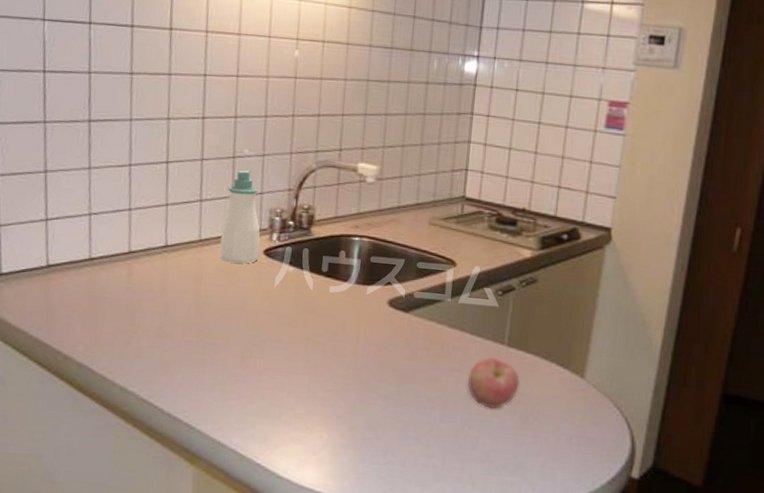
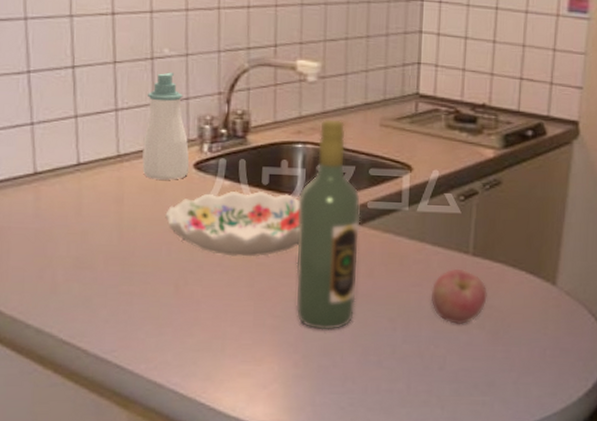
decorative bowl: none [236,275,355,336] -> present [165,190,300,257]
wine bottle: none [345,216,409,406] -> present [296,119,361,330]

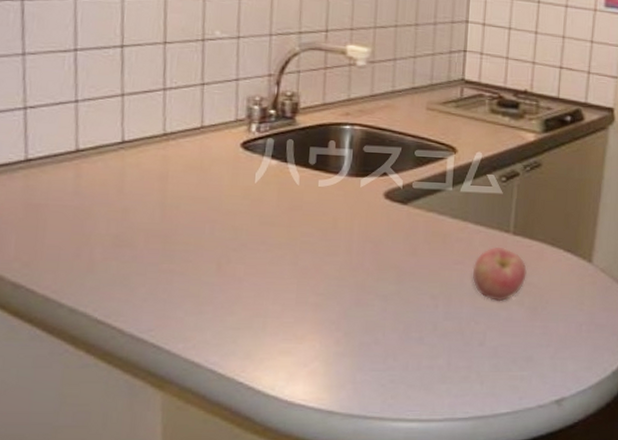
soap bottle: present [142,72,190,180] -> none [188,53,237,159]
decorative bowl: present [165,190,300,257] -> none [210,170,347,235]
wine bottle: present [296,119,361,330] -> none [339,102,407,308]

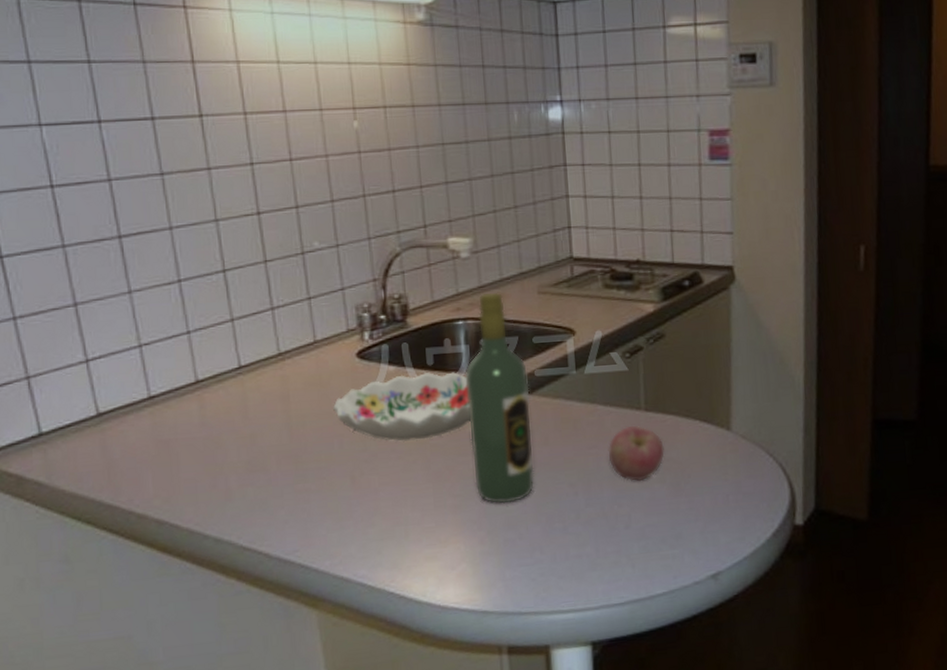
decorative bowl: none [210,170,347,235] -> present [333,372,471,441]
wine bottle: none [339,102,407,308] -> present [464,292,535,504]

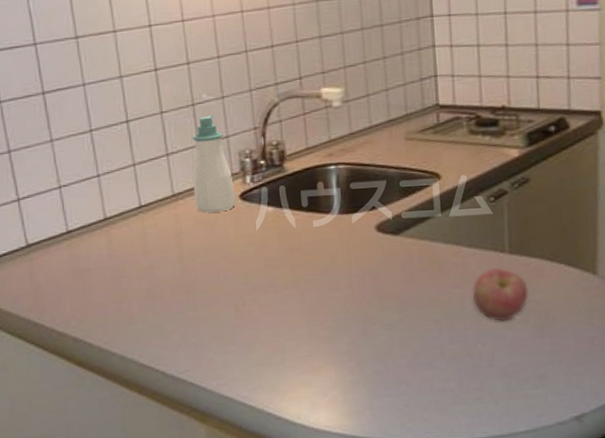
soap bottle: none [302,264,353,374] -> present [193,115,236,213]
decorative bowl: present [333,372,471,441] -> none [219,213,342,276]
wine bottle: present [464,292,535,504] -> none [336,138,401,338]

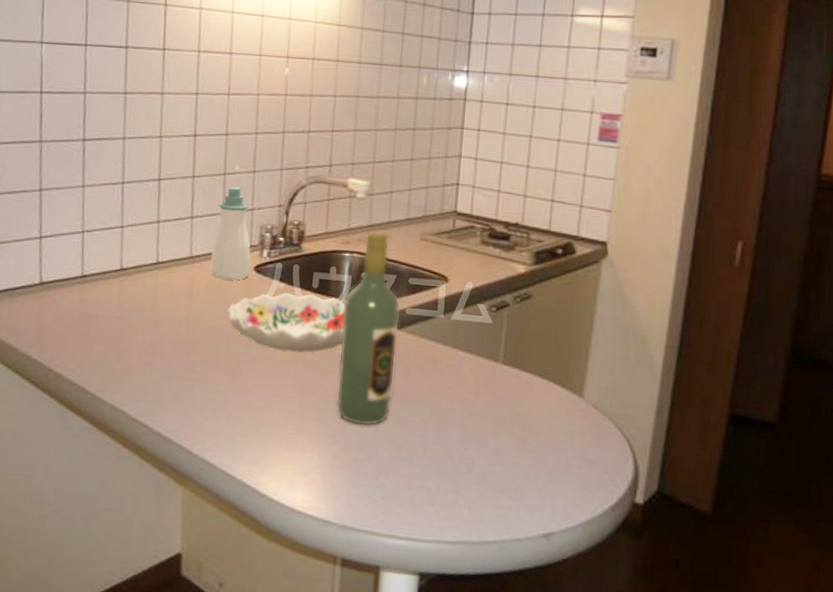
decorative bowl: none [219,213,342,276] -> present [227,292,345,353]
wine bottle: none [336,138,401,338] -> present [336,231,401,426]
apple: present [472,267,529,322] -> none [461,375,516,430]

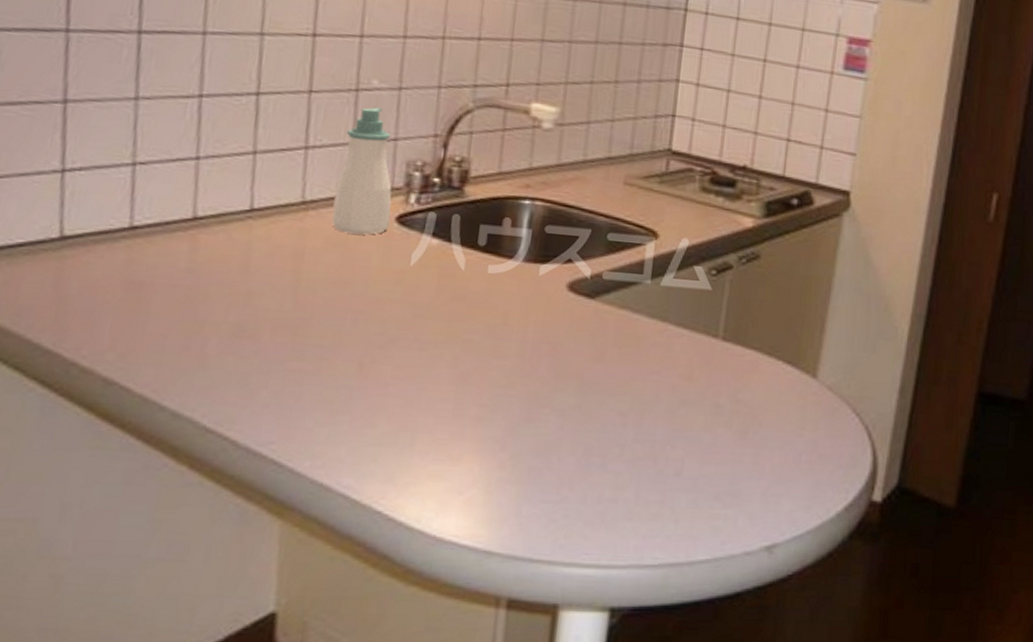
decorative bowl: present [227,292,345,353] -> none [354,251,522,332]
wine bottle: present [336,231,401,426] -> none [506,172,596,424]

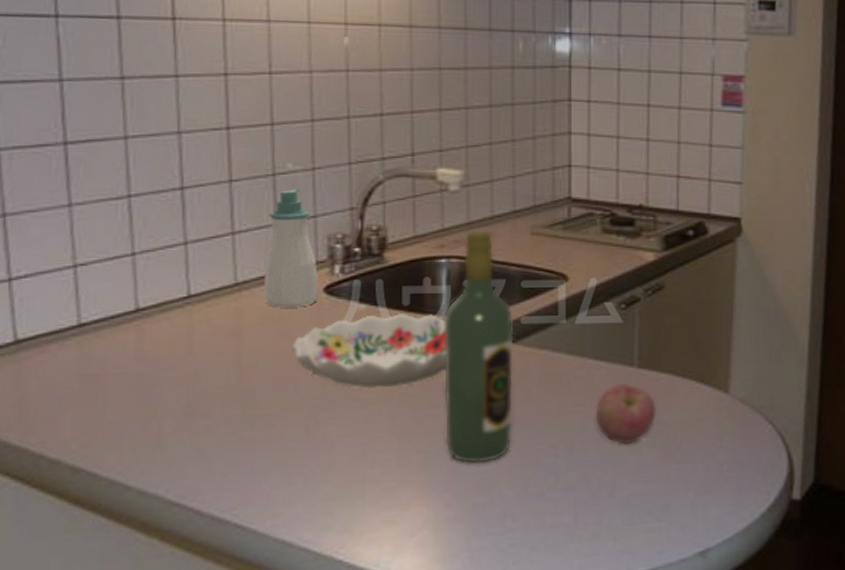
decorative bowl: none [354,251,522,332] -> present [292,312,446,389]
wine bottle: none [506,172,596,424] -> present [443,230,514,464]
apple: none [670,354,737,423] -> present [595,382,656,445]

